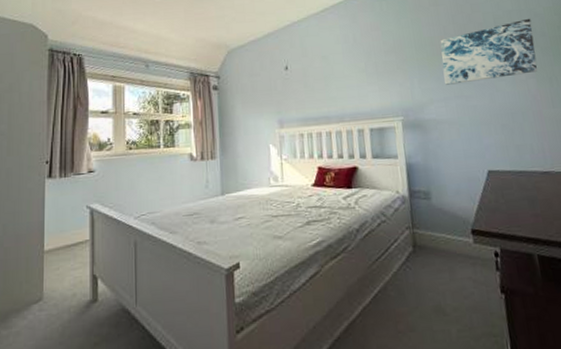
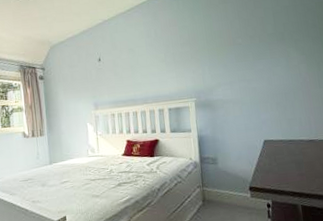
wall art: present [440,18,537,85] -> none [227,12,308,71]

